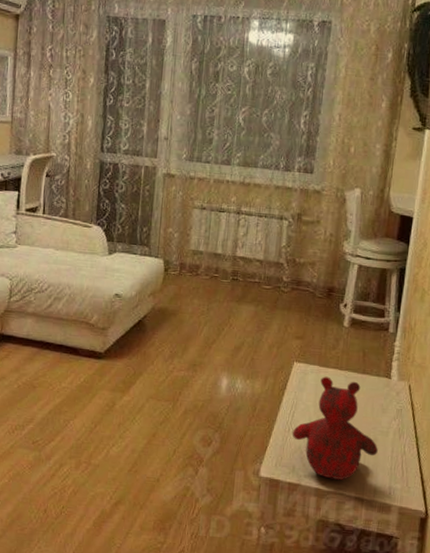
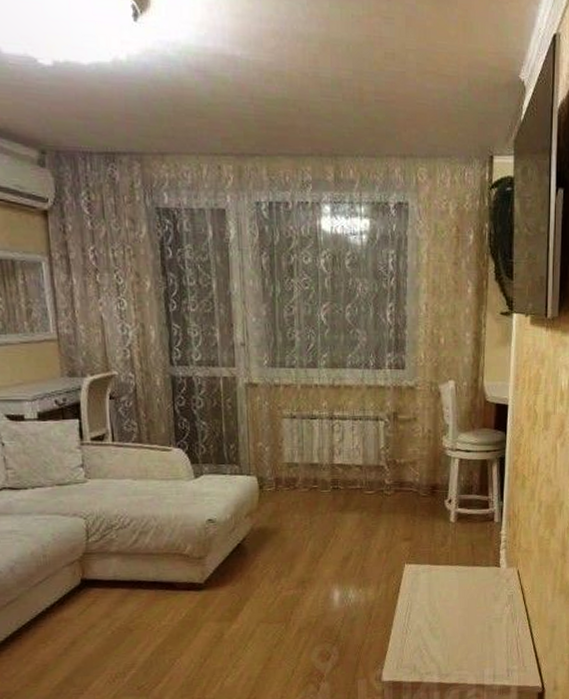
teddy bear: present [292,376,378,480] -> none [409,574,494,672]

